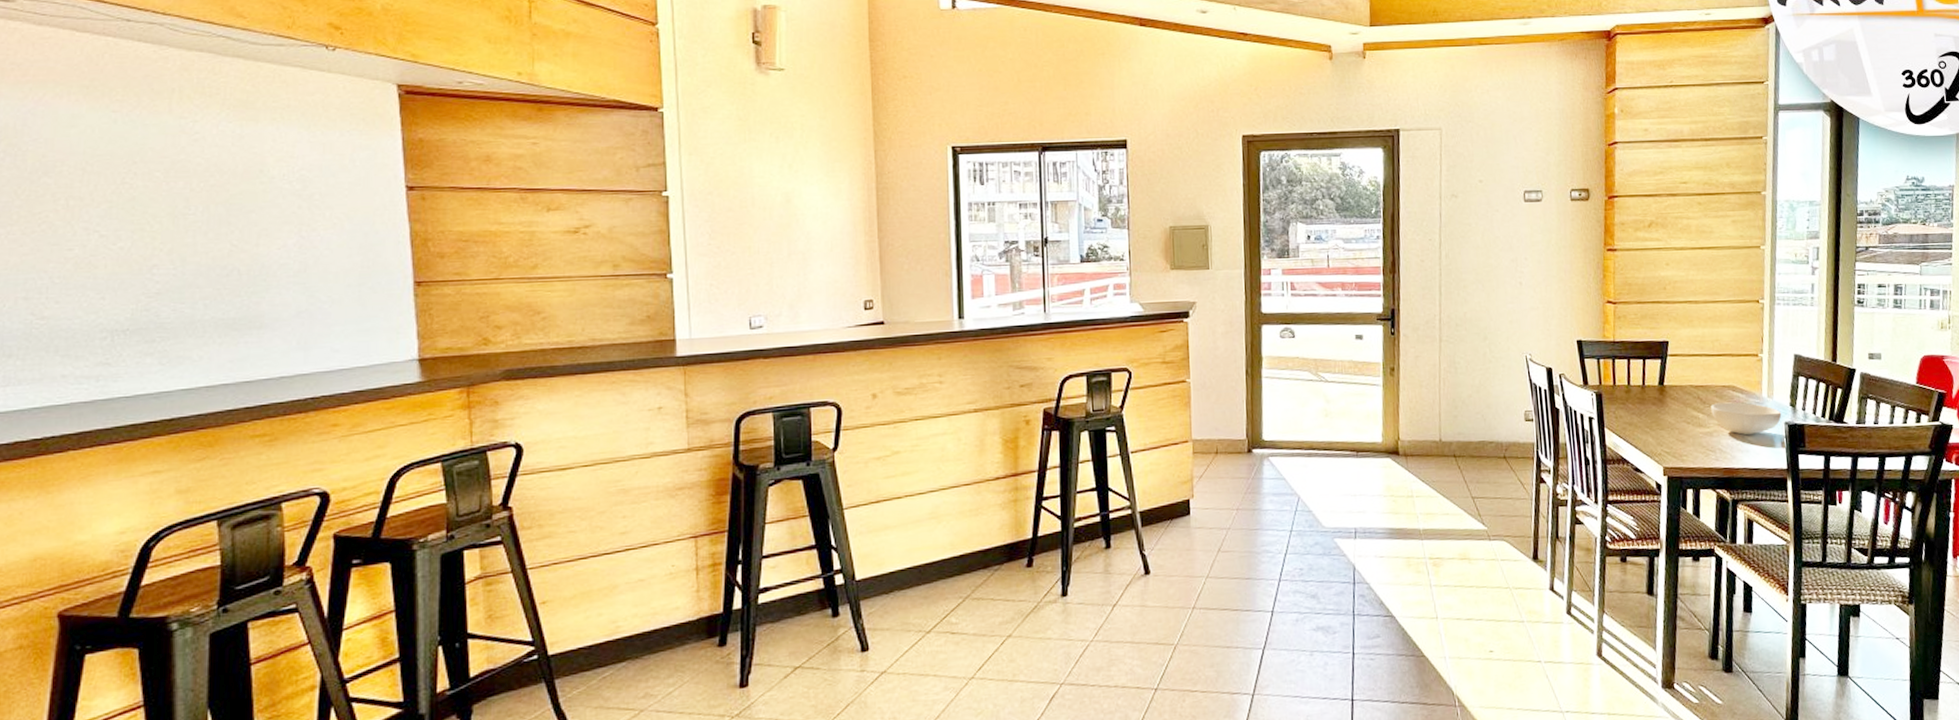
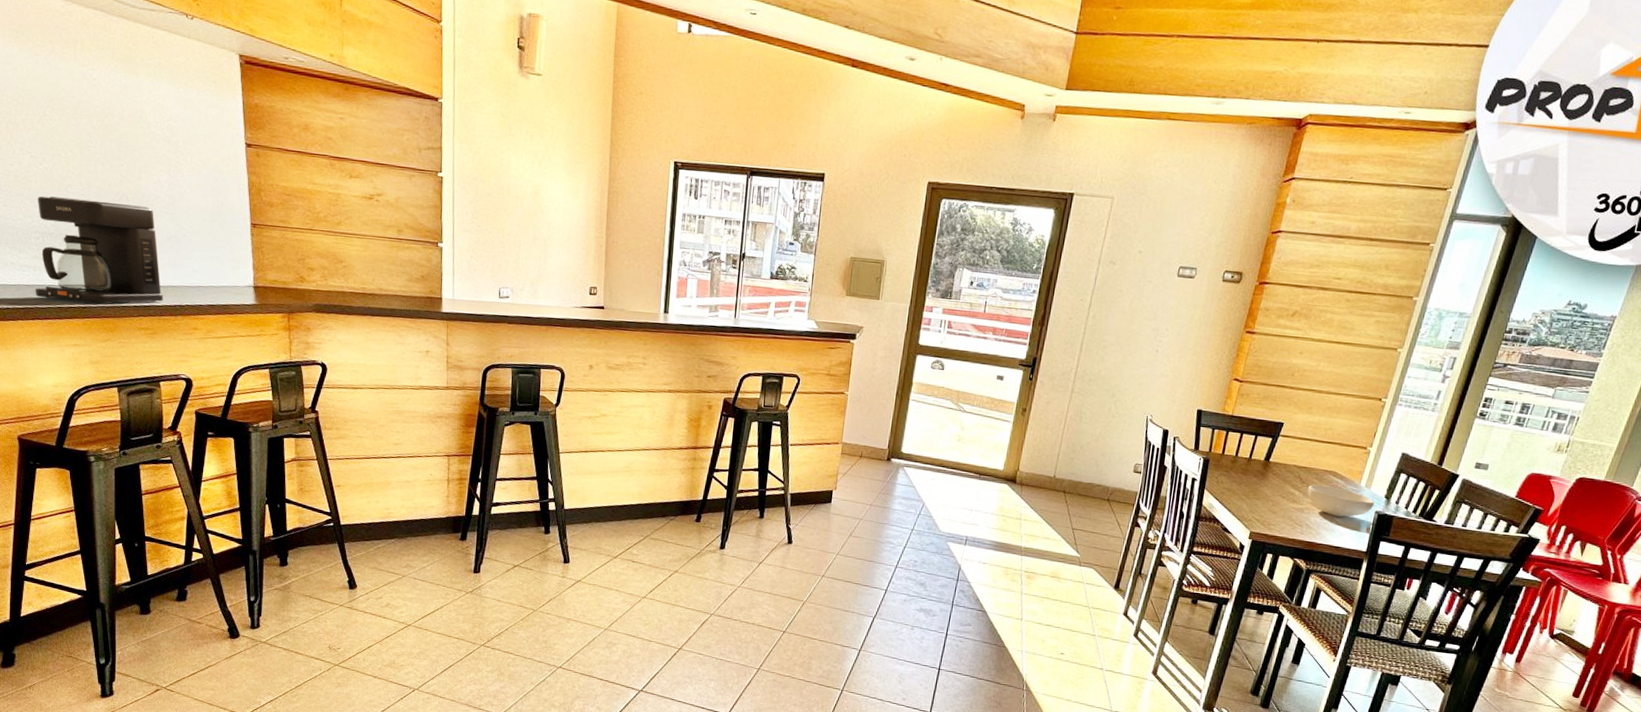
coffee maker: none [96,279,289,416] -> present [35,195,164,304]

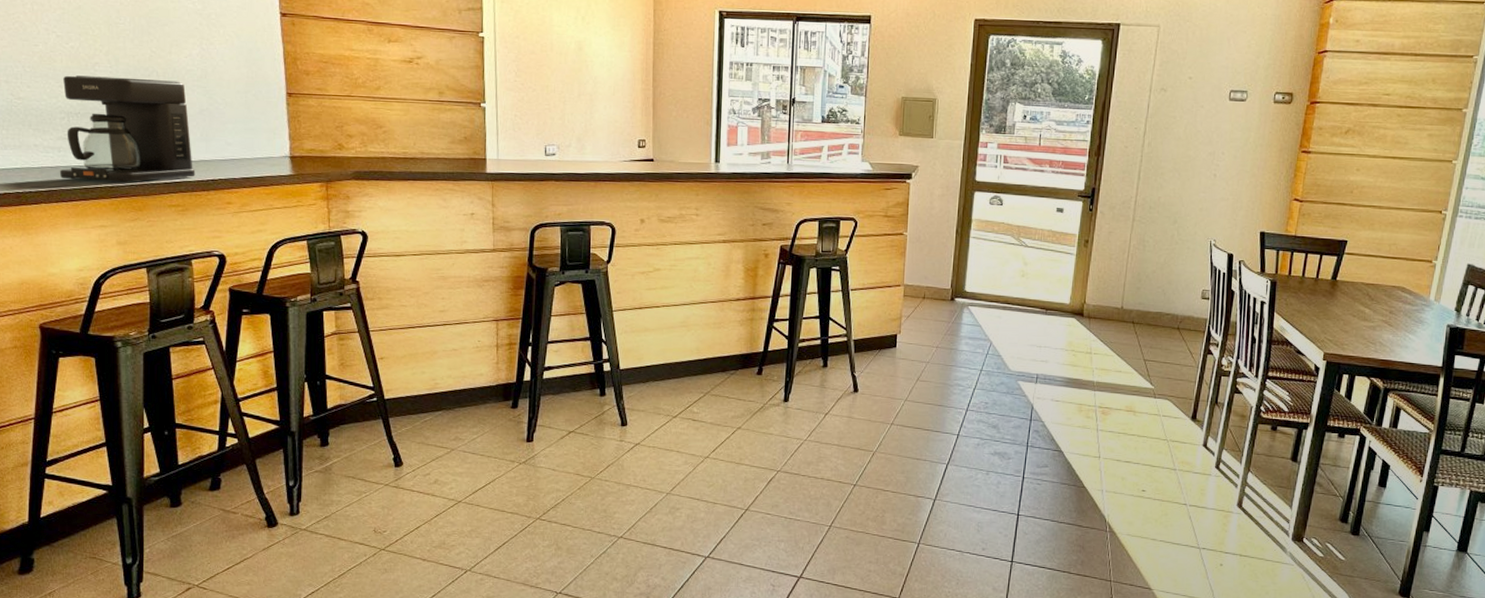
bowl: present [1308,484,1375,517] -> none [1378,301,1446,332]

